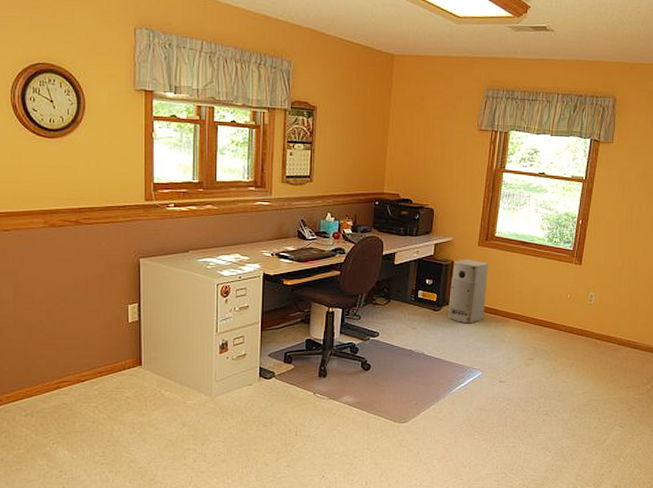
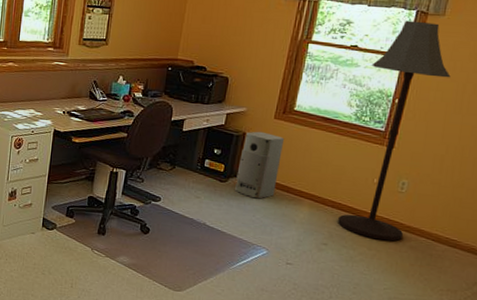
floor lamp: none [541,148,621,349] -> present [338,20,451,241]

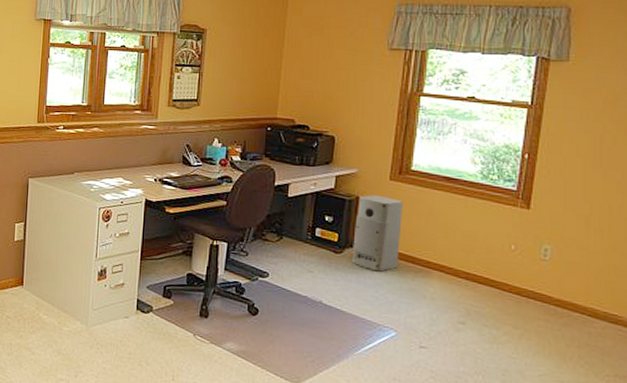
floor lamp: present [338,20,451,241] -> none [475,68,584,318]

